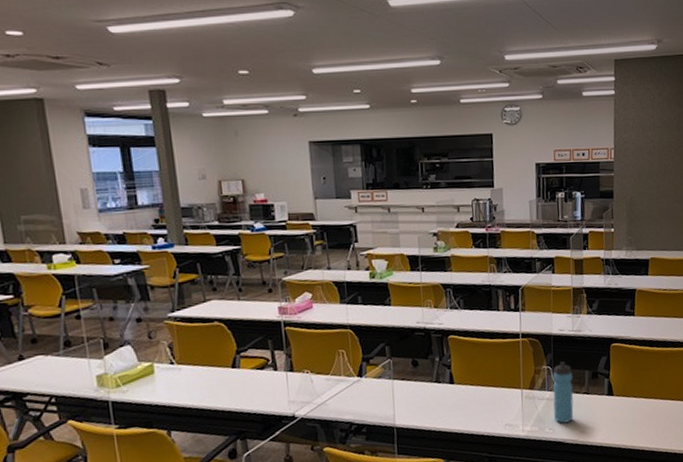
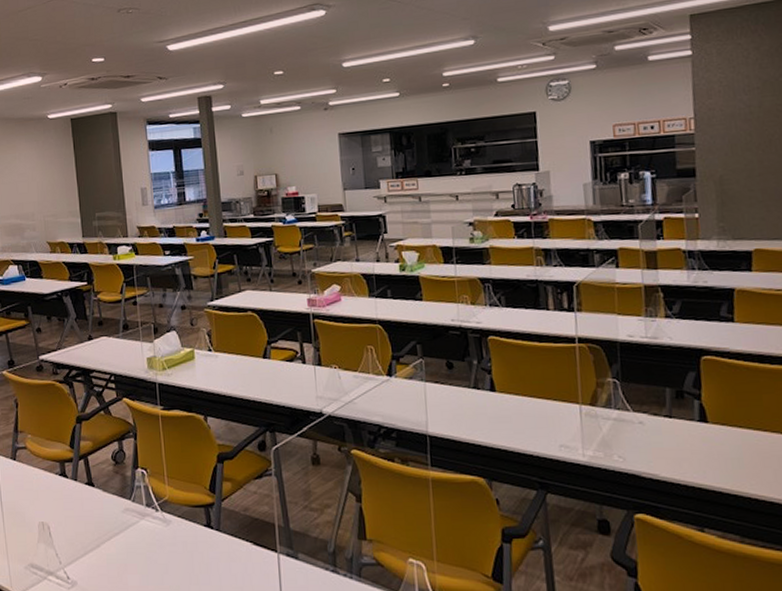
water bottle: present [552,361,574,423] -> none [620,375,651,451]

